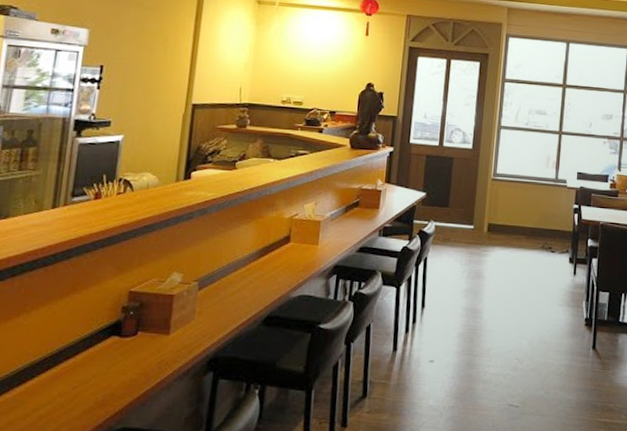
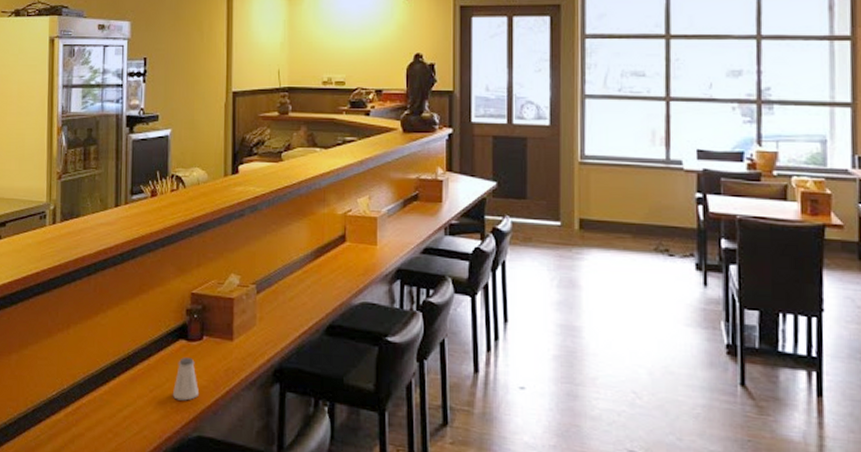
saltshaker: none [97,353,128,395] -> present [172,357,199,401]

